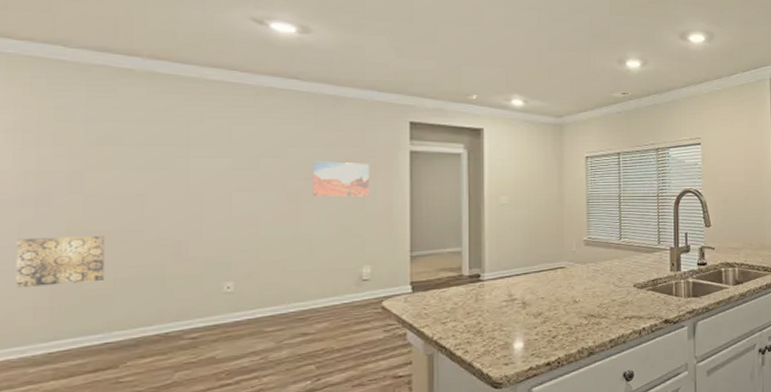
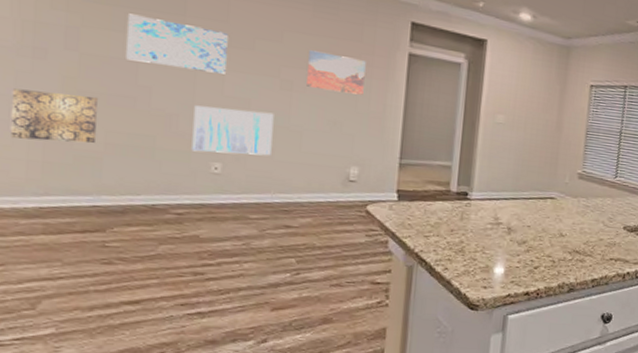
wall art: none [132,151,232,196] -> present [126,13,228,74]
wall art: none [202,226,283,274] -> present [192,105,274,156]

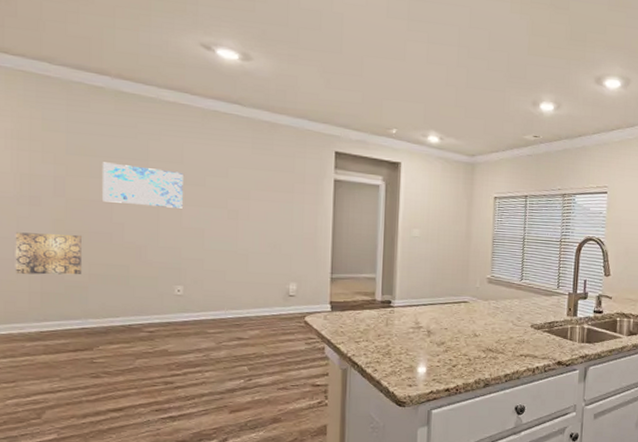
wall art: present [192,105,274,156] -> none [158,237,224,278]
wall art: present [307,50,366,95] -> none [250,183,298,219]

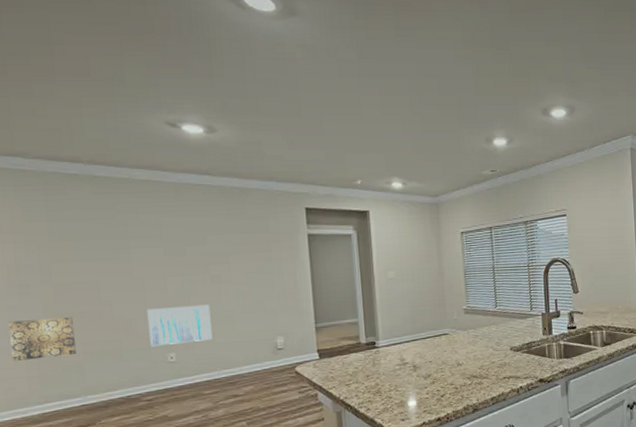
wall art: present [103,162,183,209] -> none [85,244,166,282]
wall art: none [158,237,224,278] -> present [147,304,213,347]

